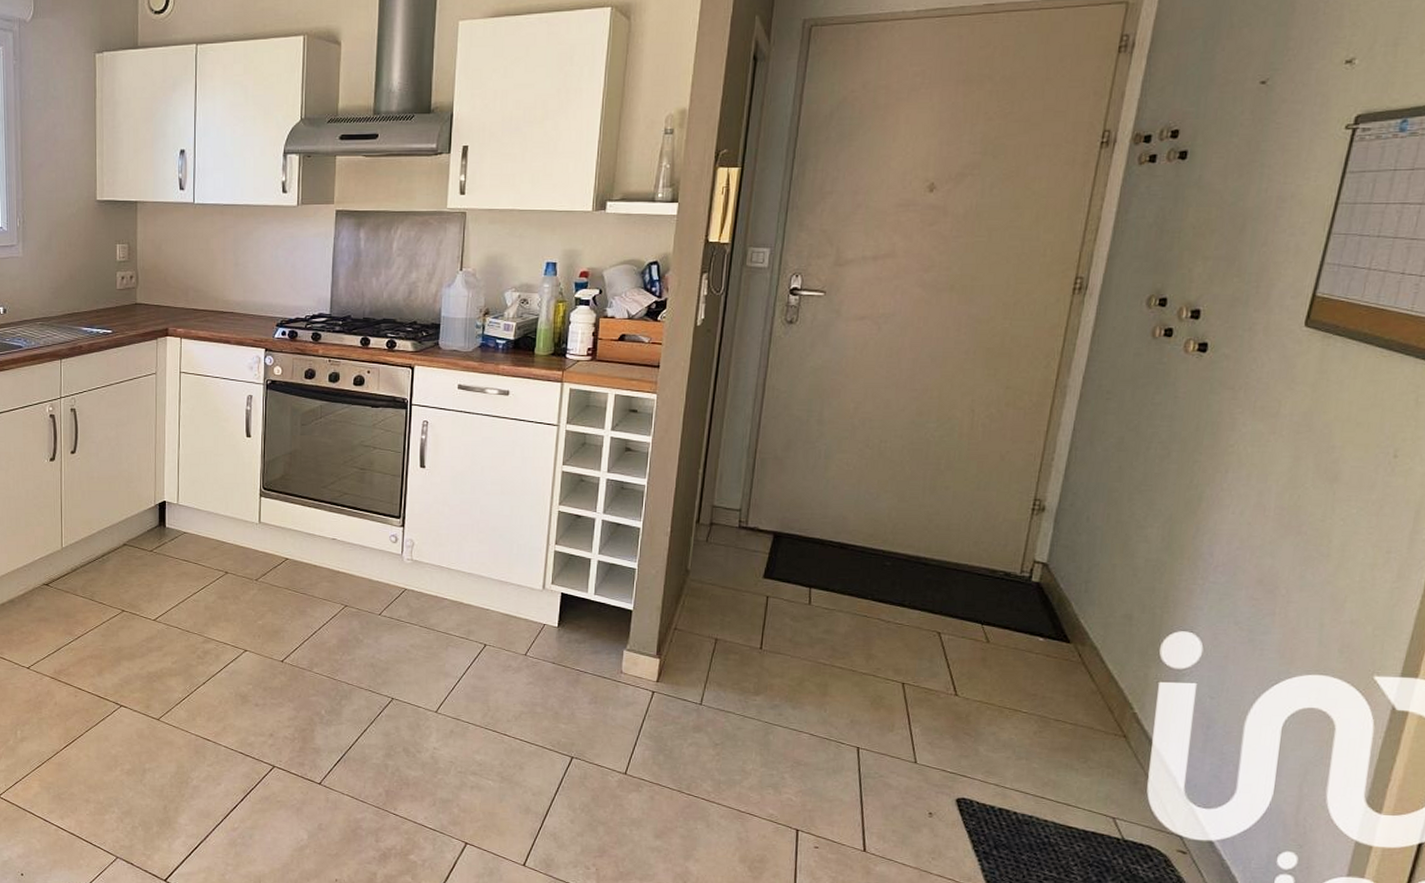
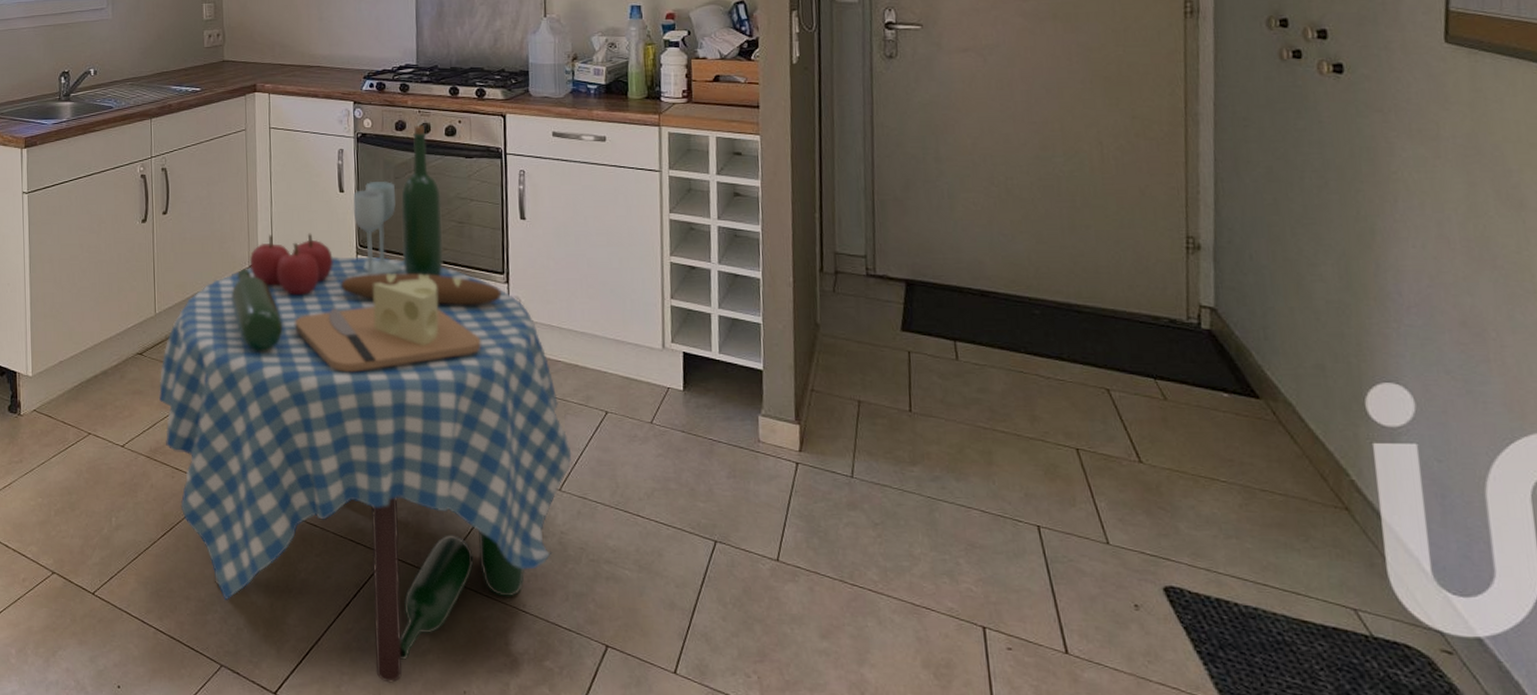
dining table: none [63,373,450,872] -> present [158,124,572,683]

